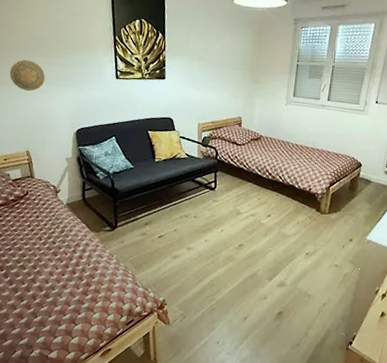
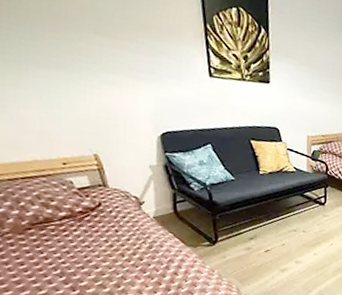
decorative plate: present [9,59,46,92] -> none [58,37,113,81]

